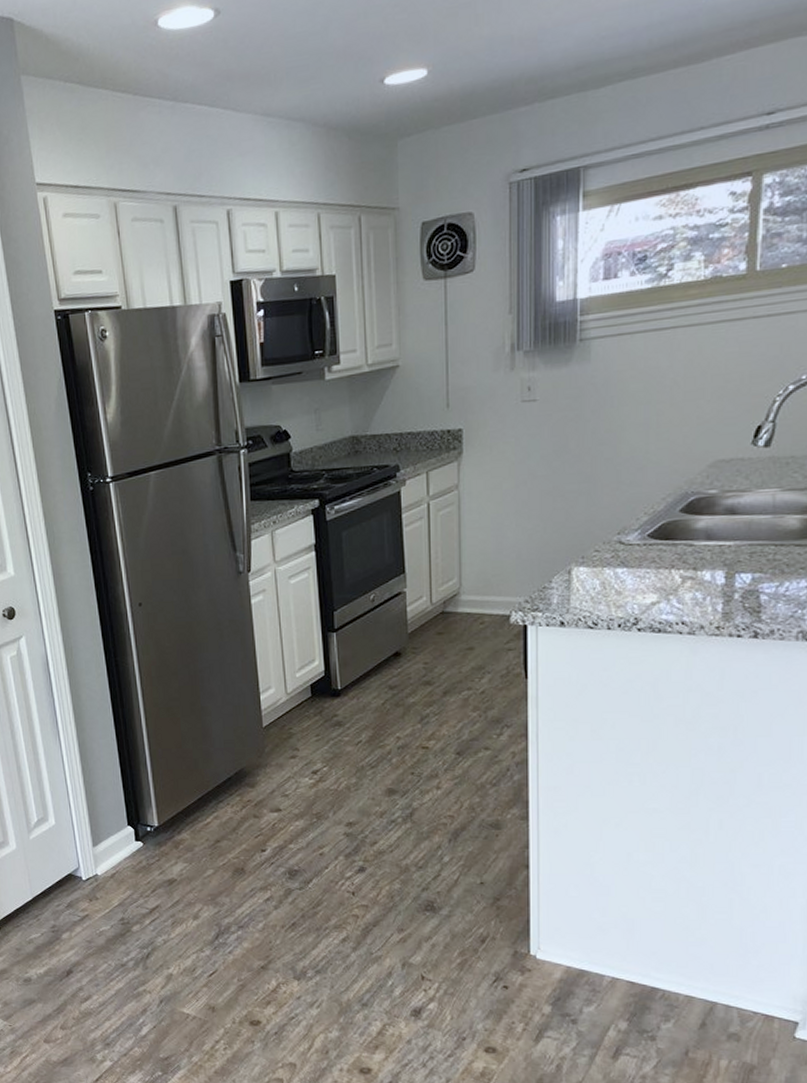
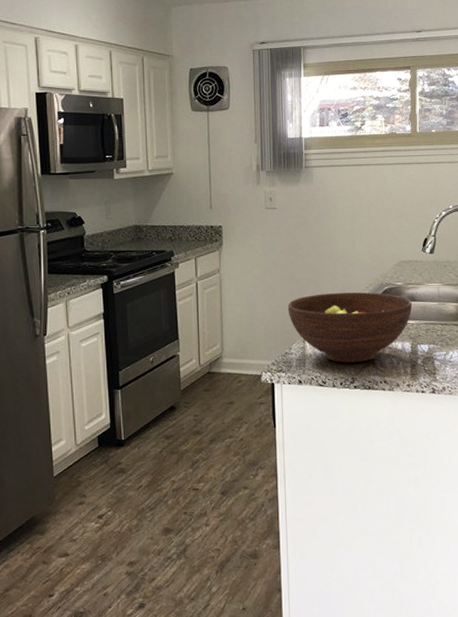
fruit bowl: none [548,505,730,599] -> present [287,292,412,363]

